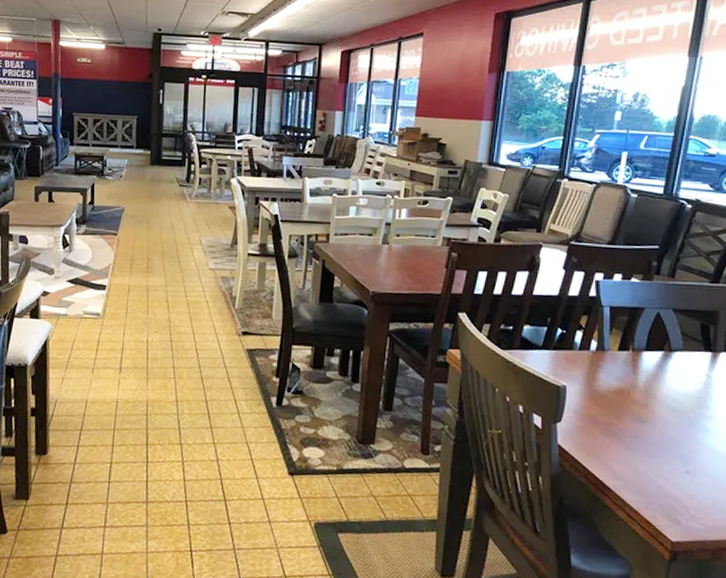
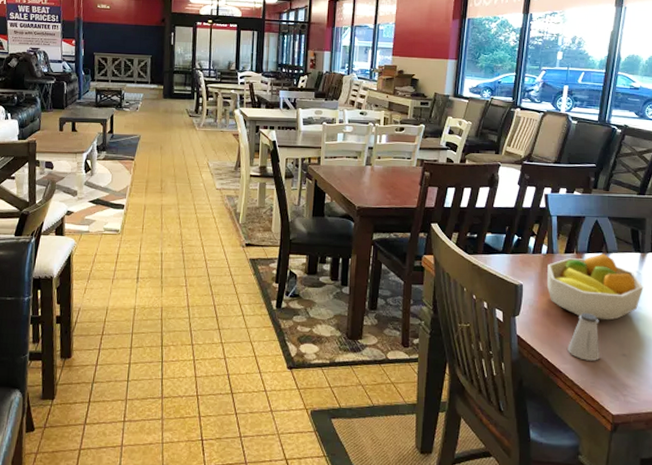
fruit bowl: none [596,352,714,431] -> present [547,254,644,321]
saltshaker: none [619,420,658,478] -> present [567,312,600,361]

